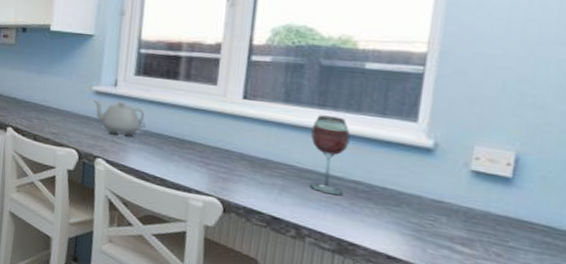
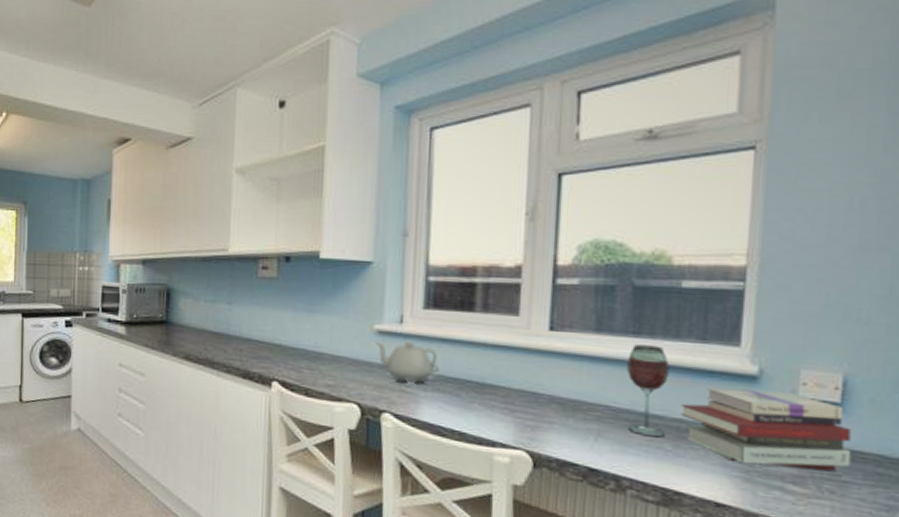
books: none [357,156,521,237] -> present [680,387,852,471]

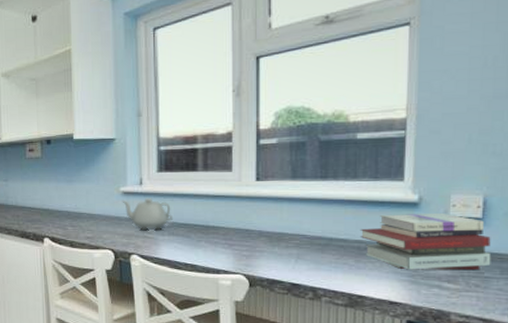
wineglass: present [627,344,670,438] -> none [318,186,350,256]

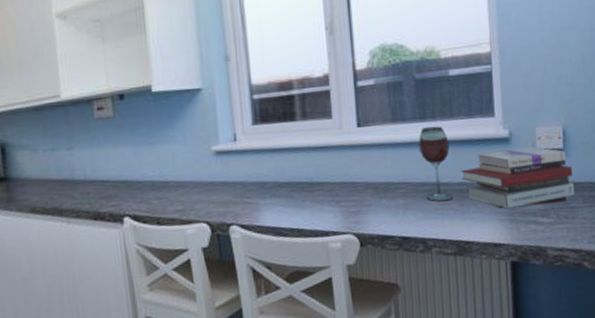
teapot: present [122,198,173,231] -> none [215,156,273,196]
wineglass: none [318,186,350,256] -> present [419,126,453,202]

